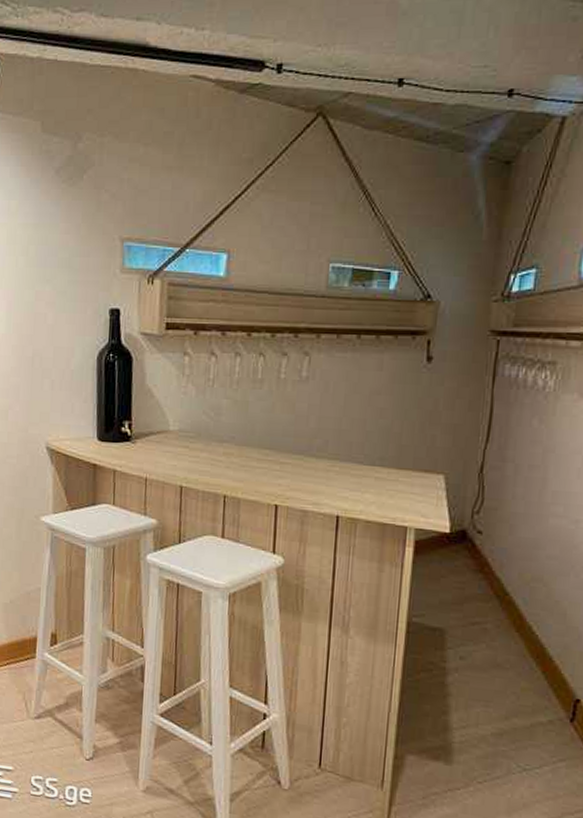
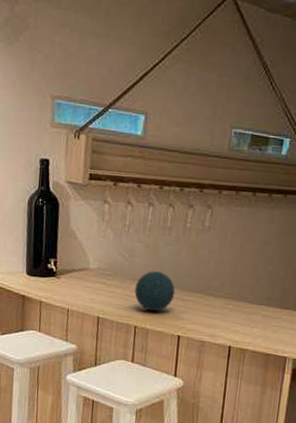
decorative orb: none [222,430,270,478] -> present [134,271,175,312]

